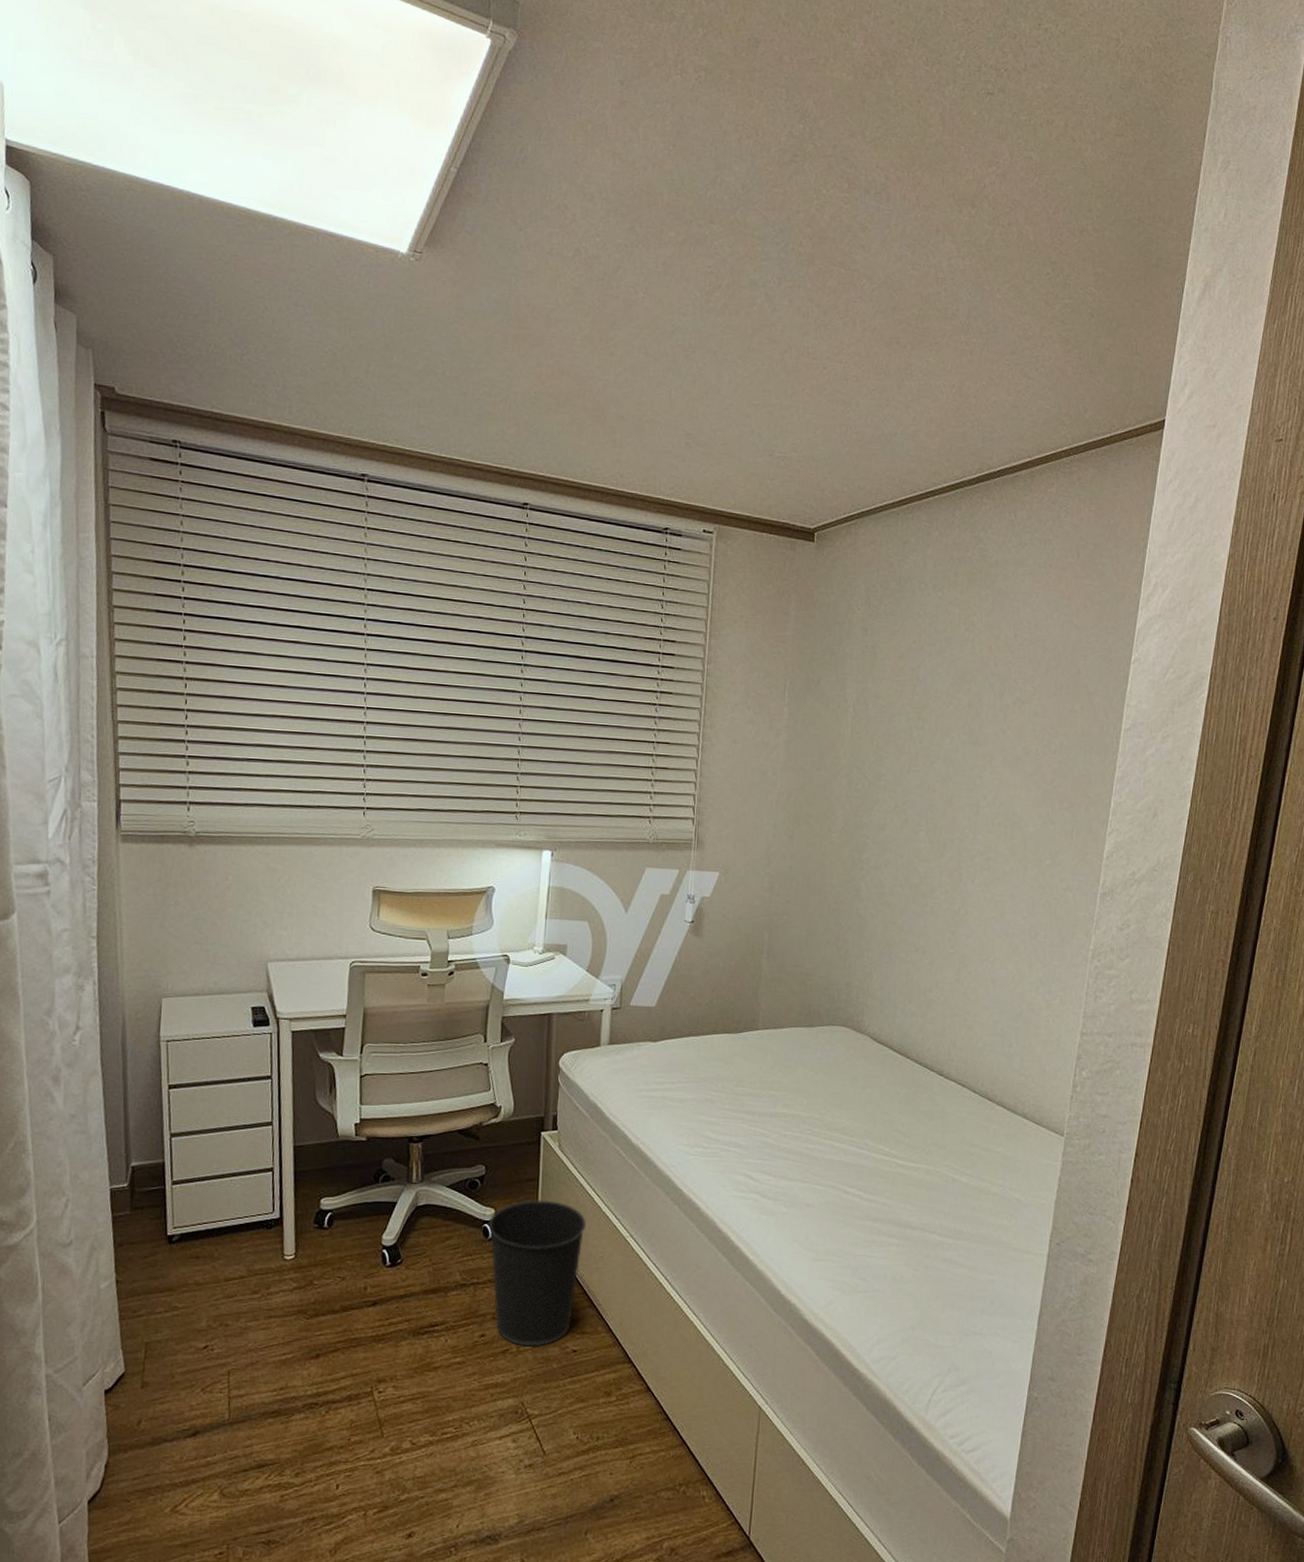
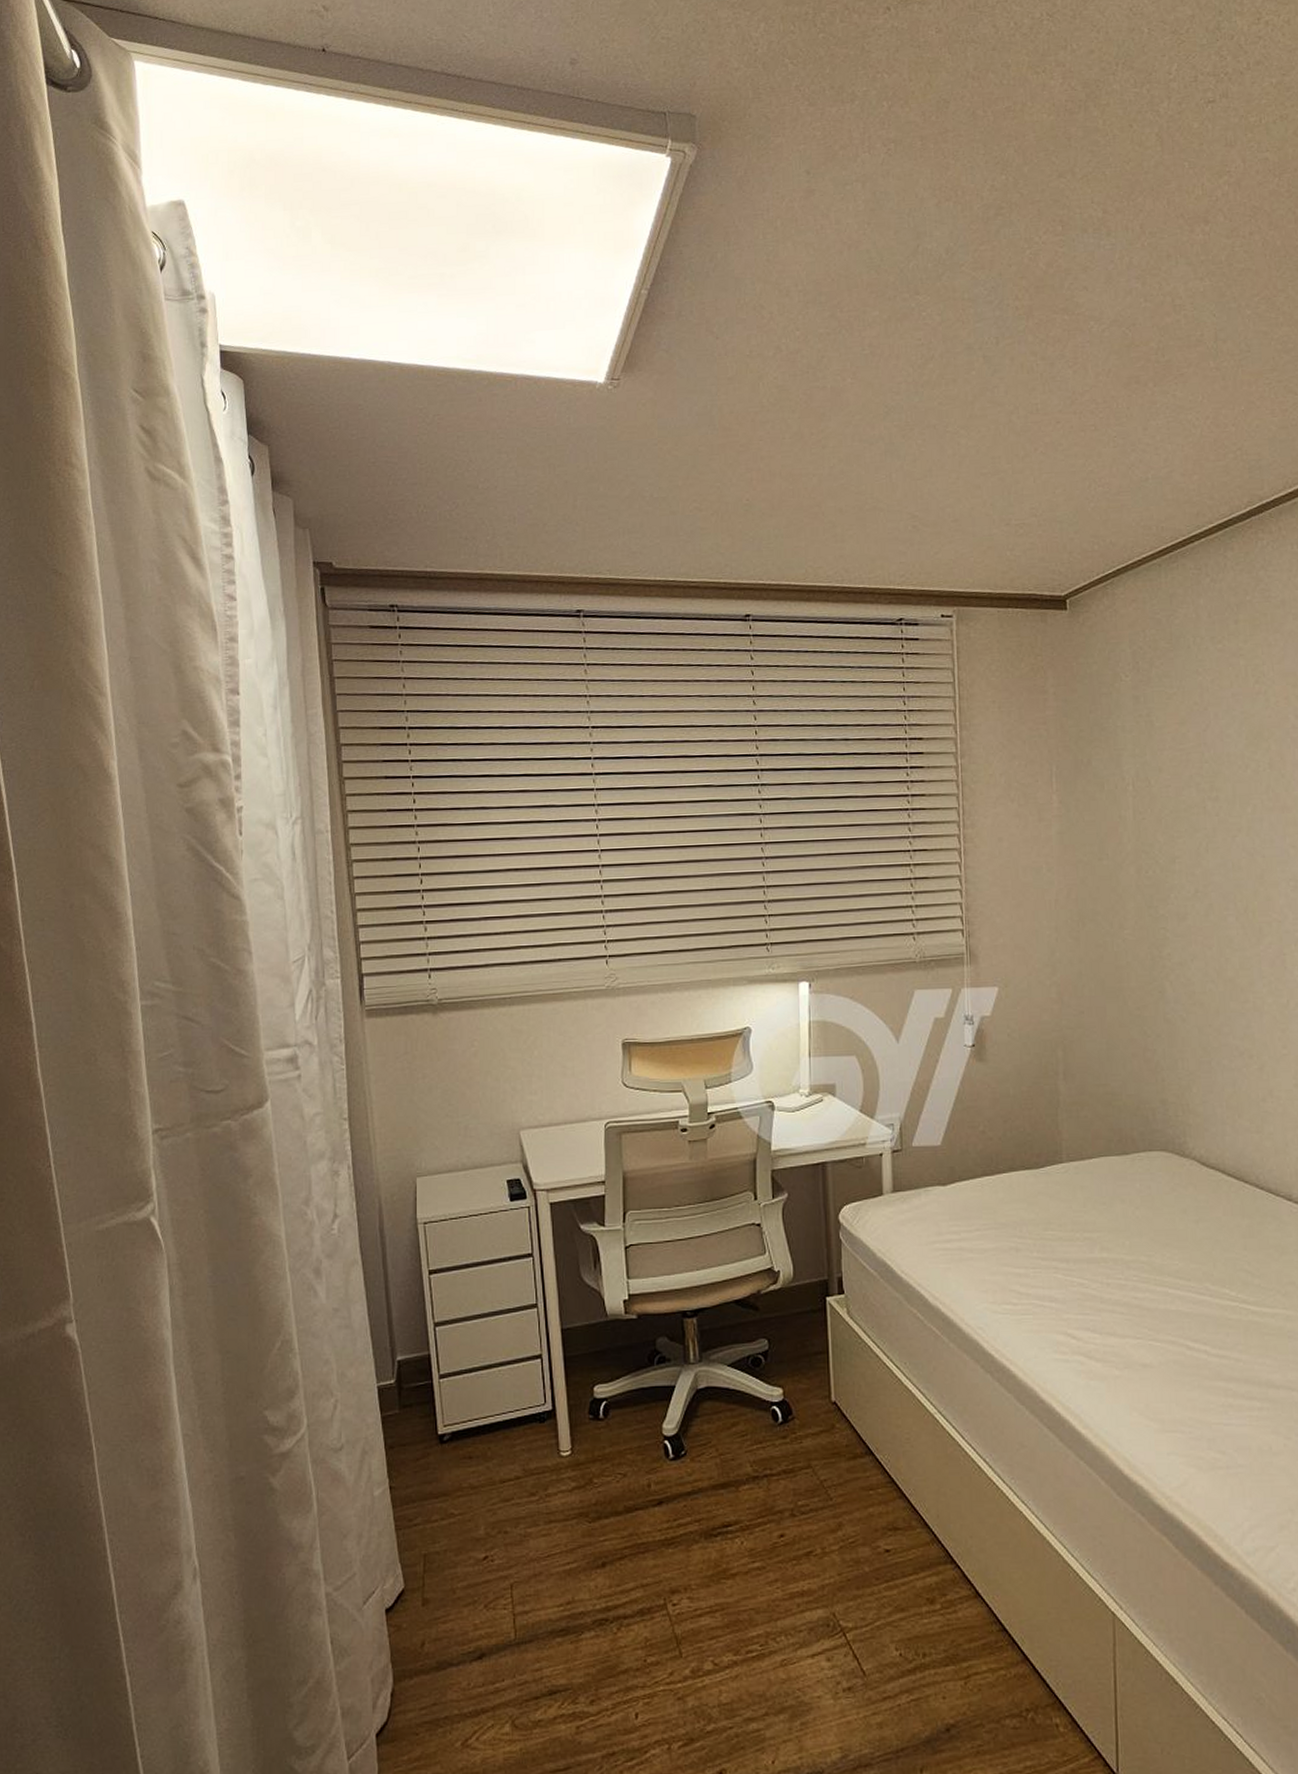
wastebasket: present [488,1199,586,1347] -> none [777,1375,886,1547]

